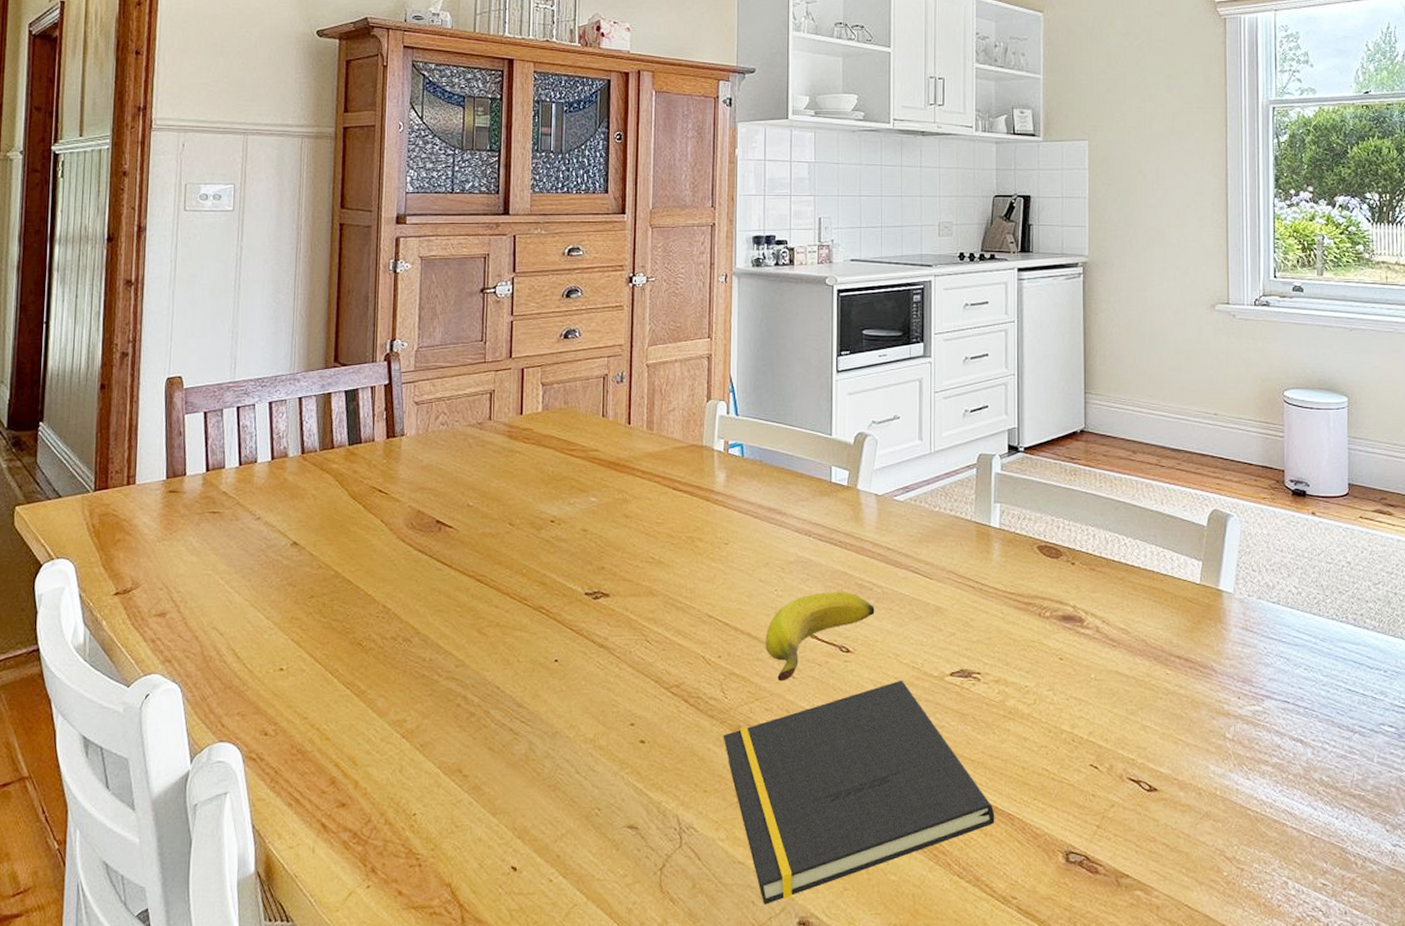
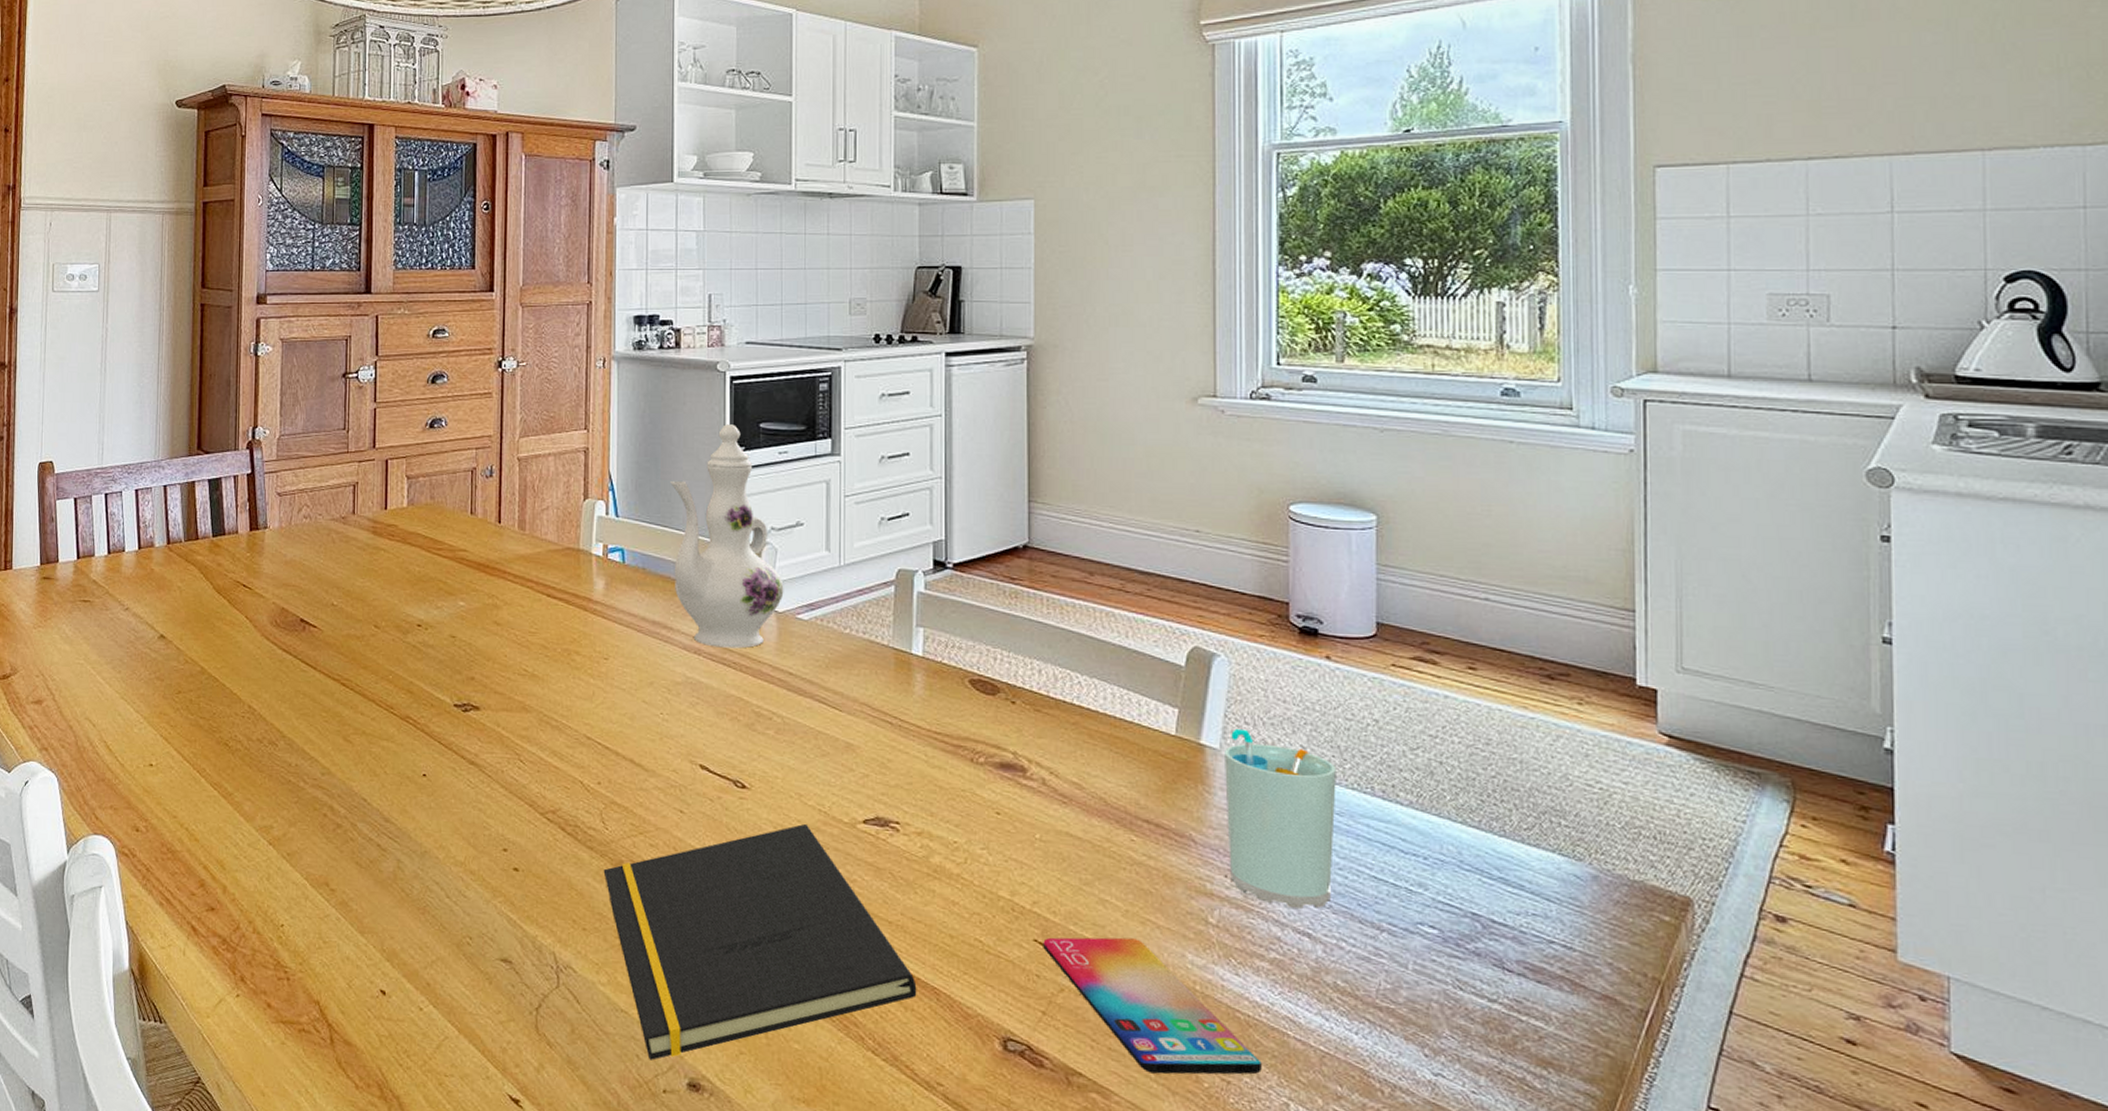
banana: present [765,592,875,681] -> none [650,719,775,816]
ewer: none [784,332,883,529] -> present [670,424,784,649]
smartphone: none [1097,756,1267,869] -> present [1043,937,1262,1075]
cup: none [1237,575,1321,720] -> present [1225,728,1336,909]

